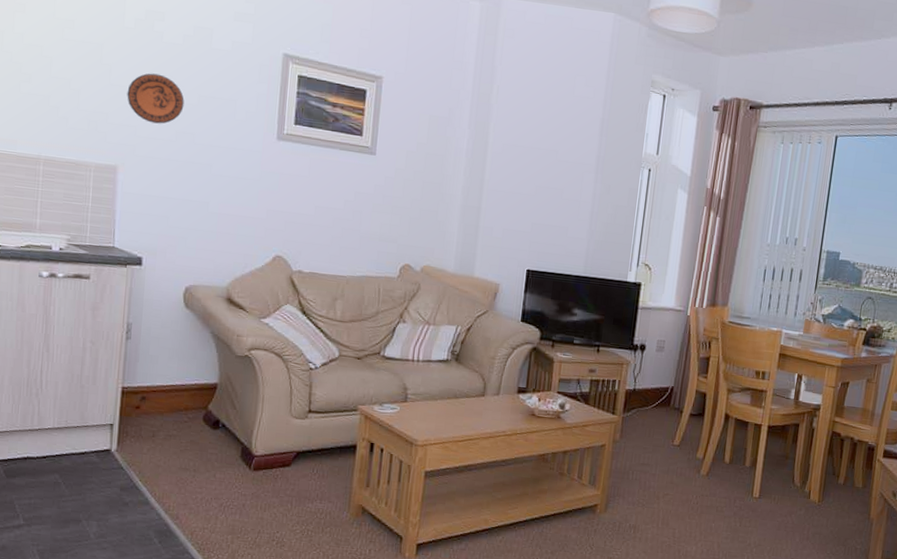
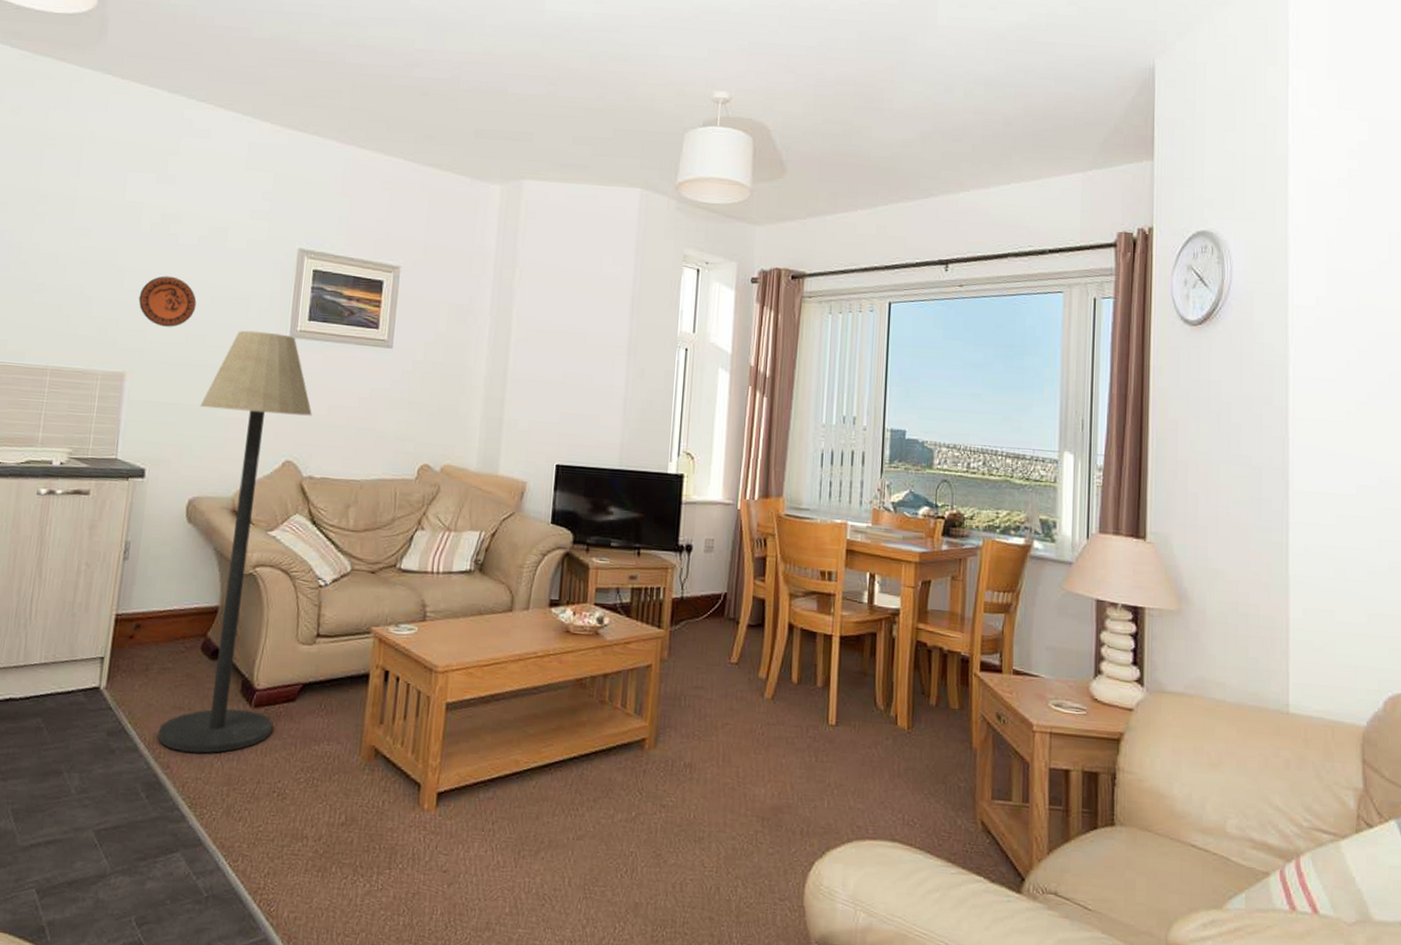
floor lamp: none [166,130,300,508] -> present [157,330,312,754]

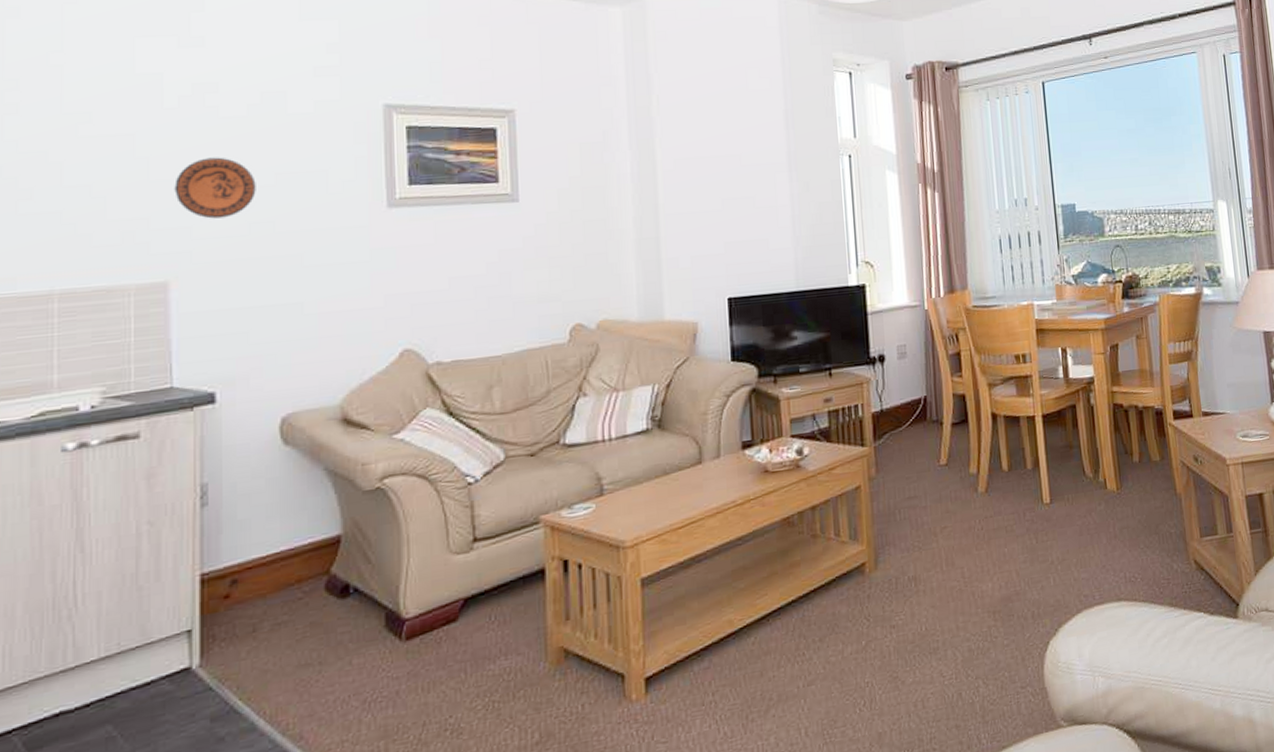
floor lamp: present [157,330,312,754] -> none [280,205,432,717]

